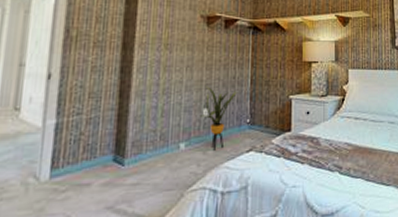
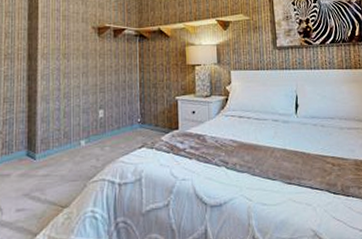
house plant: present [200,87,238,151] -> none [97,90,129,147]

